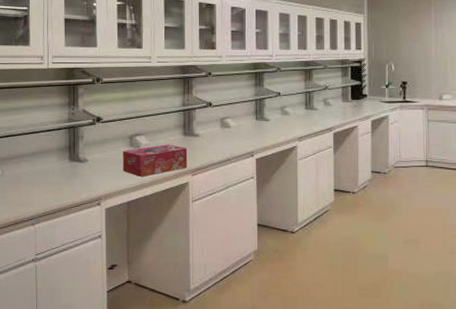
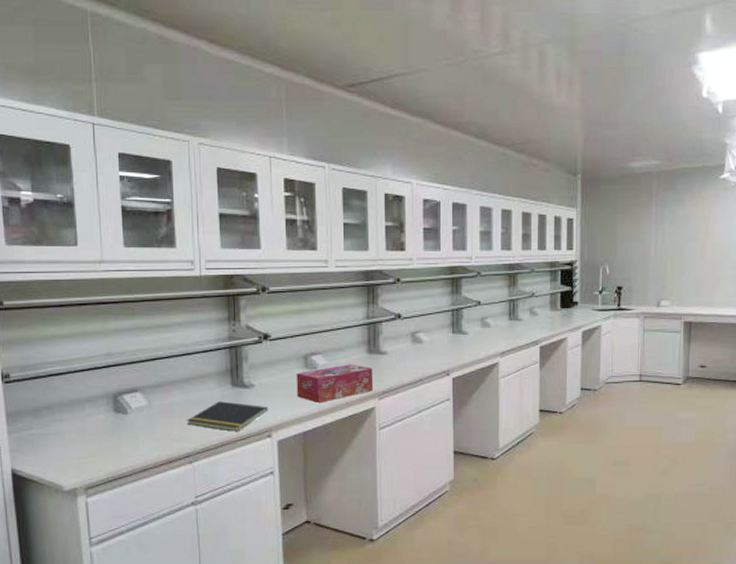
notepad: none [32,173,99,199] -> present [187,401,268,432]

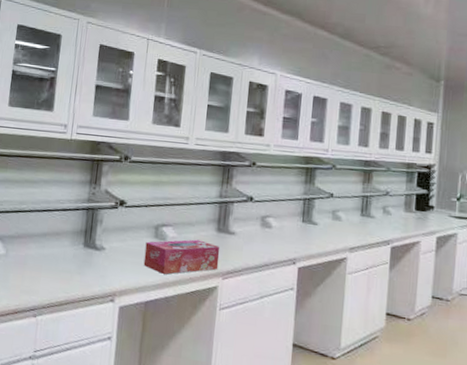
notepad: present [187,401,268,432] -> none [37,259,115,292]

